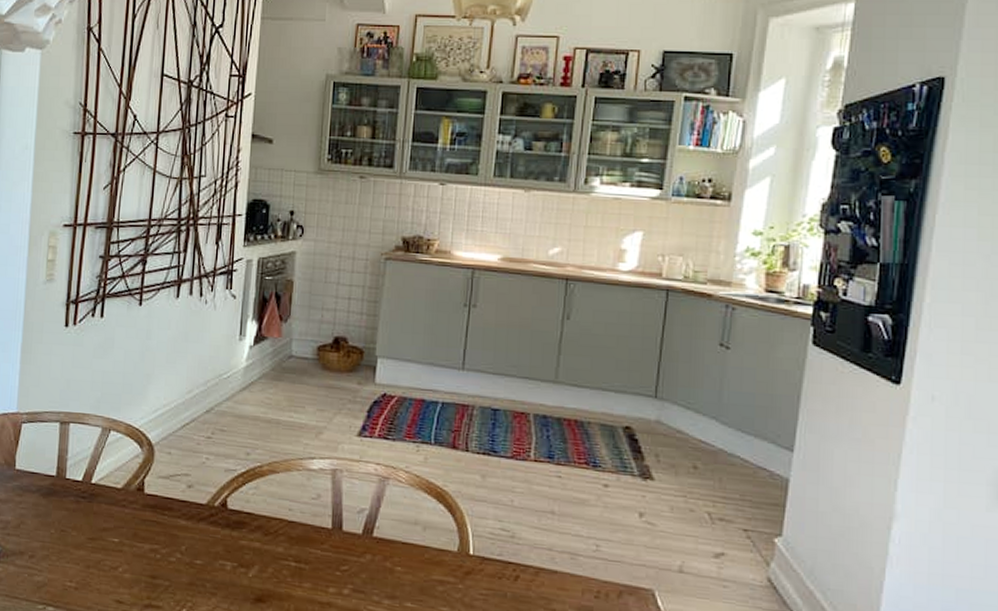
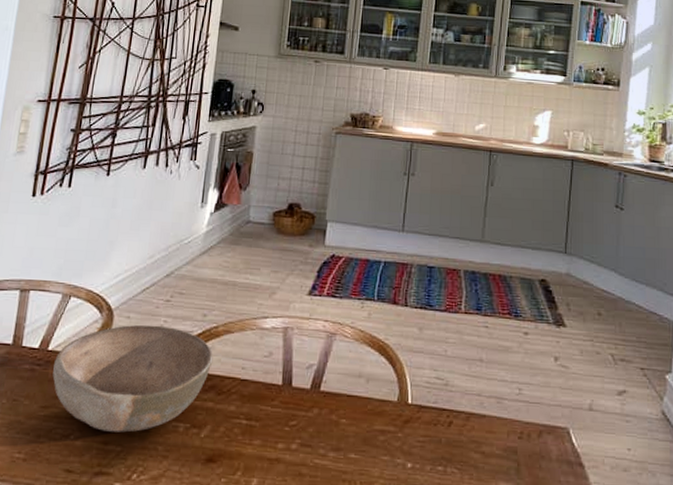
bowl: none [97,461,259,568] -> present [52,324,214,433]

